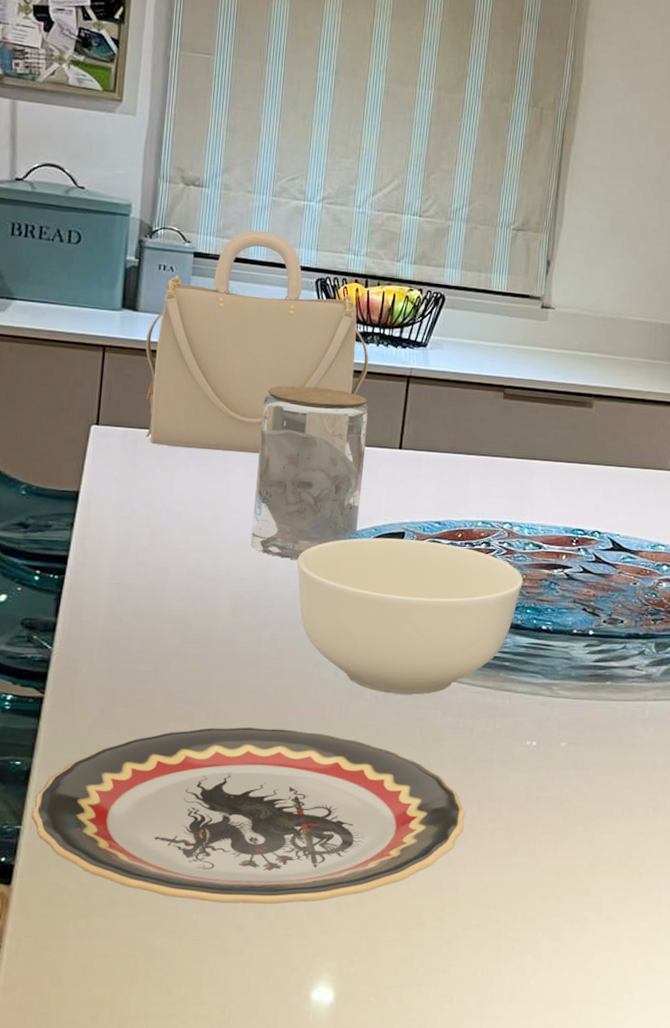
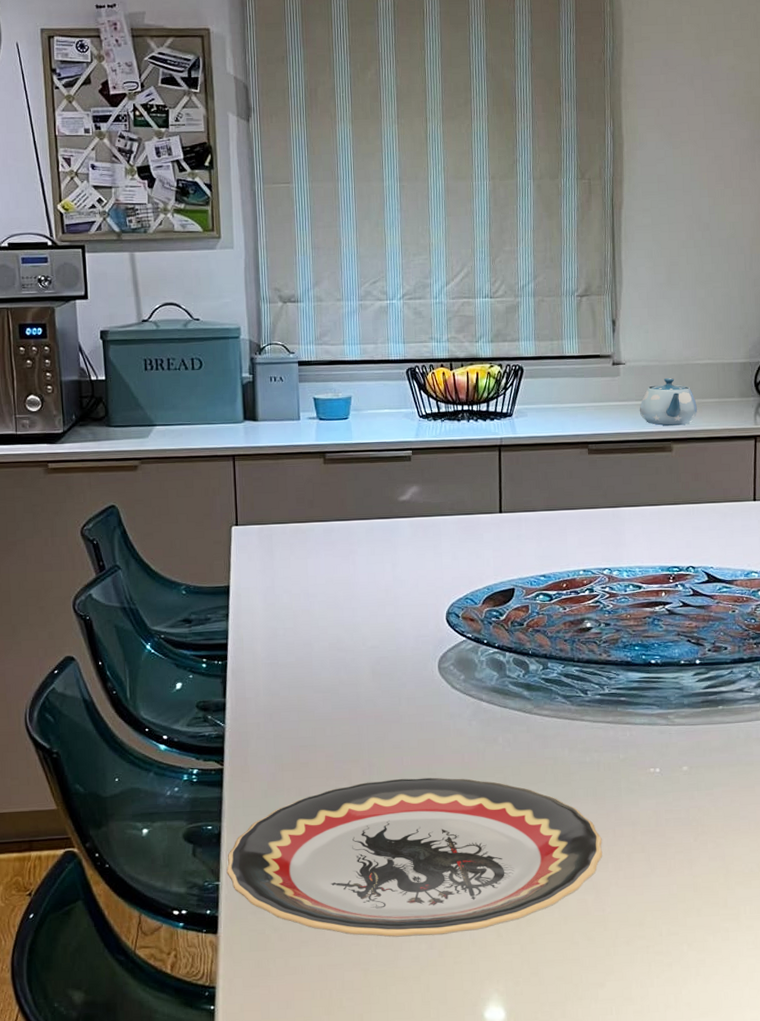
handbag: present [145,230,369,454] -> none [268,333,463,537]
jar: present [250,385,370,559] -> none [374,466,472,624]
bowl: present [297,537,523,695] -> none [422,594,628,737]
teapot: none [563,329,624,382] -> present [639,377,697,426]

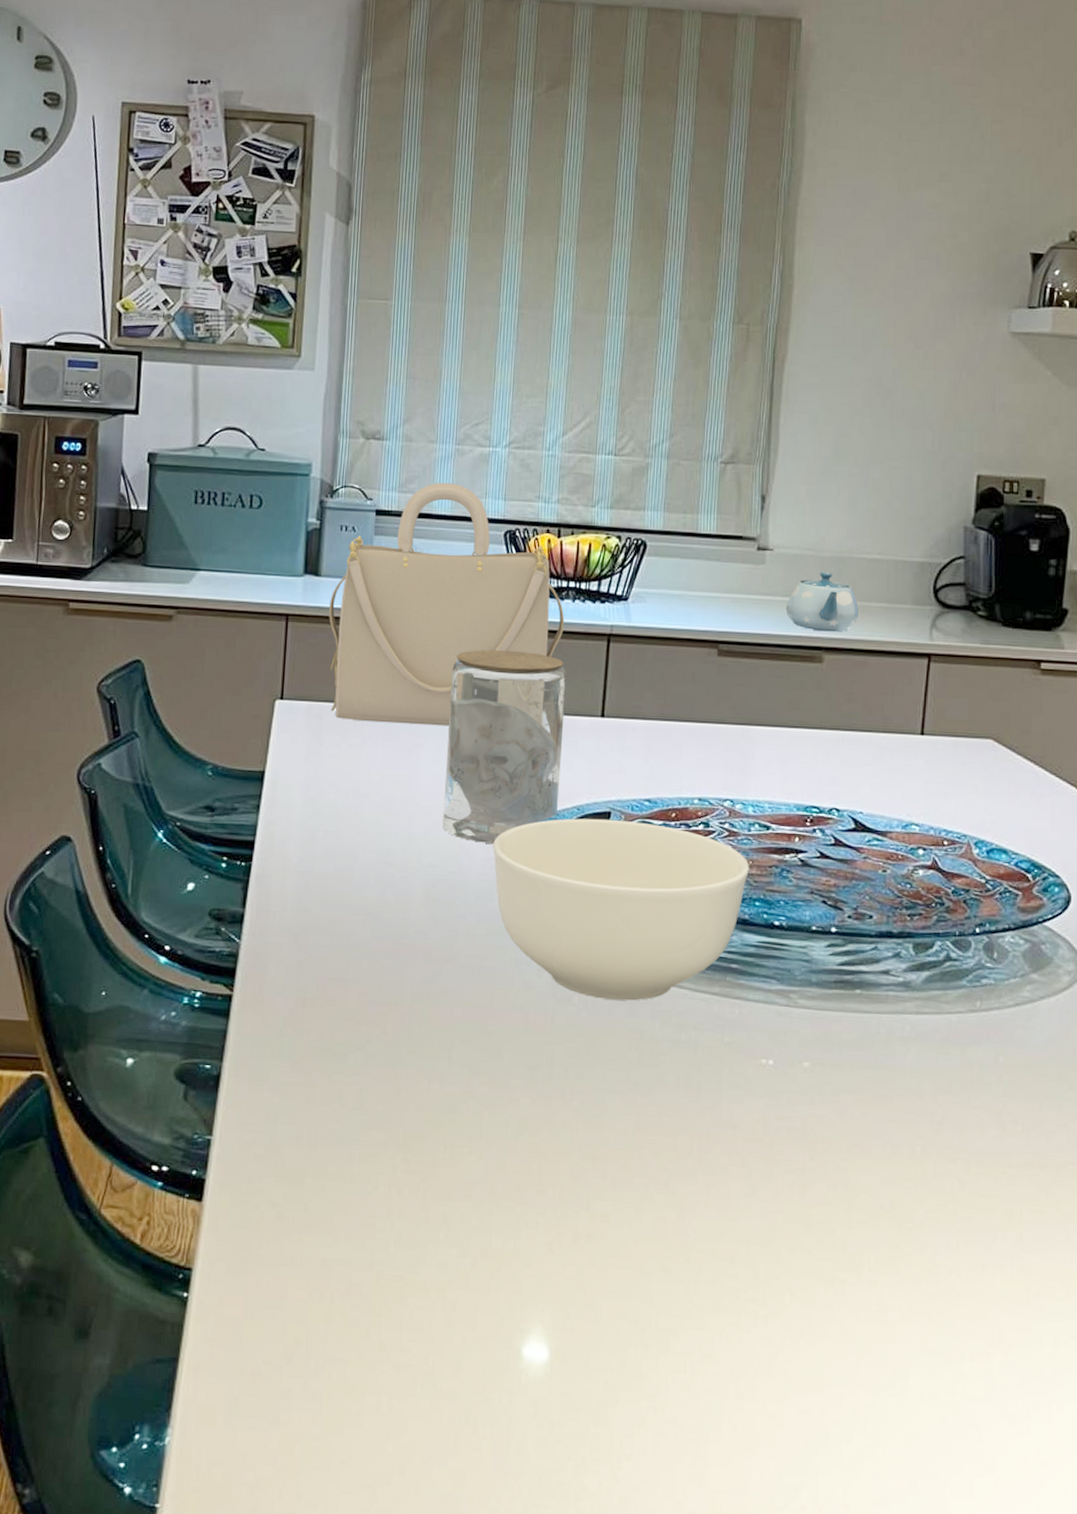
plate: present [226,777,603,938] -> none [222,1033,693,1241]
handbag: none [268,333,463,537] -> present [329,482,565,726]
jar: none [374,466,472,624] -> present [442,650,567,844]
bowl: none [422,594,628,737] -> present [493,818,749,1001]

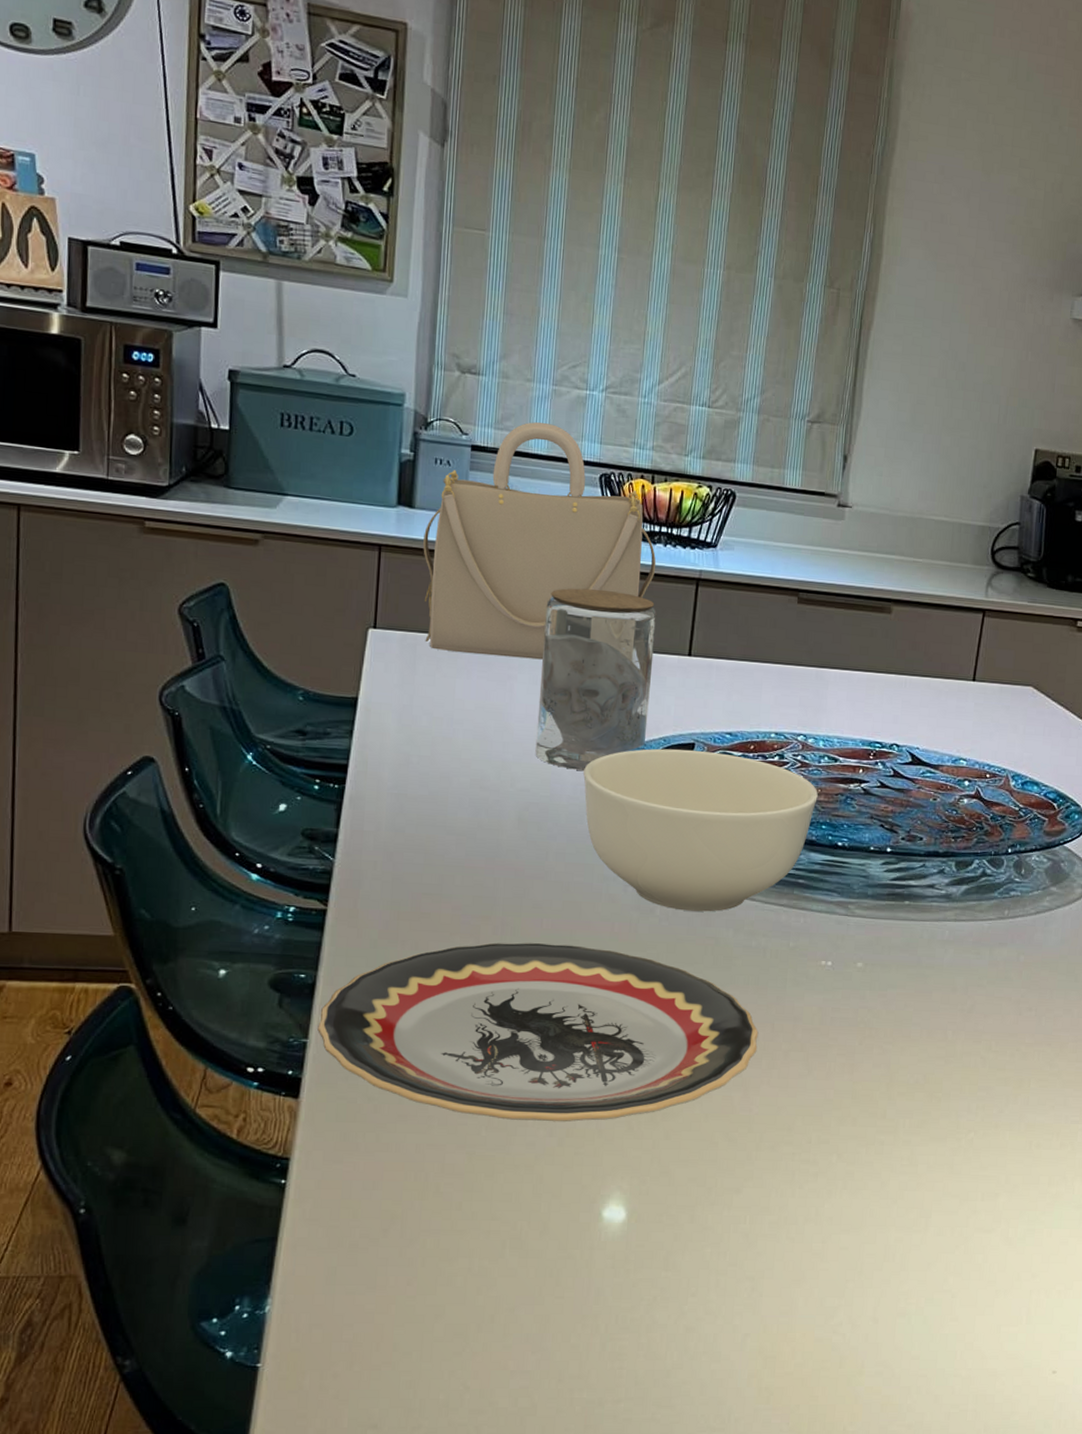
plate: none [222,1033,693,1241] -> present [317,942,759,1122]
teapot: present [785,571,859,632] -> none [860,529,925,586]

